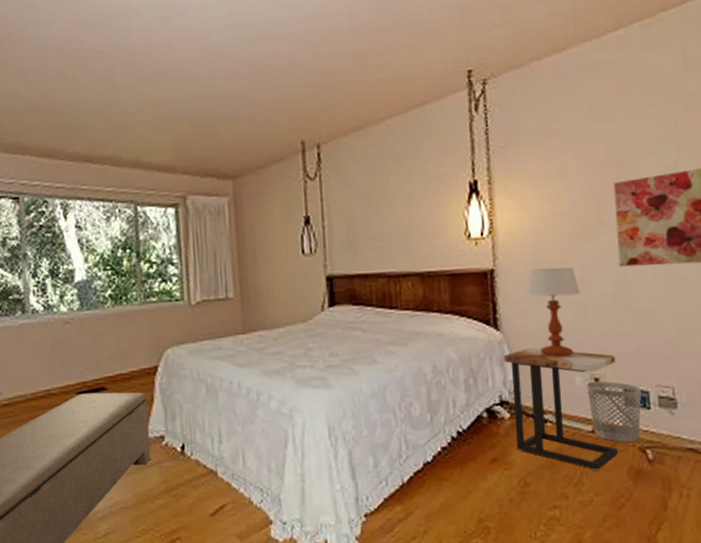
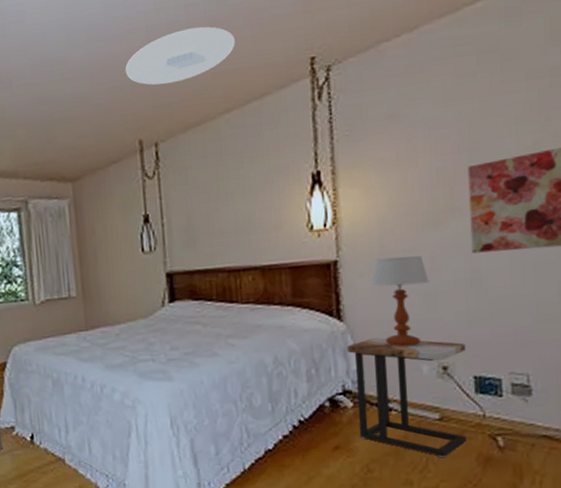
ceiling light: none [288,33,396,88] -> present [125,26,235,85]
wastebasket: present [586,381,642,443] -> none [433,369,493,431]

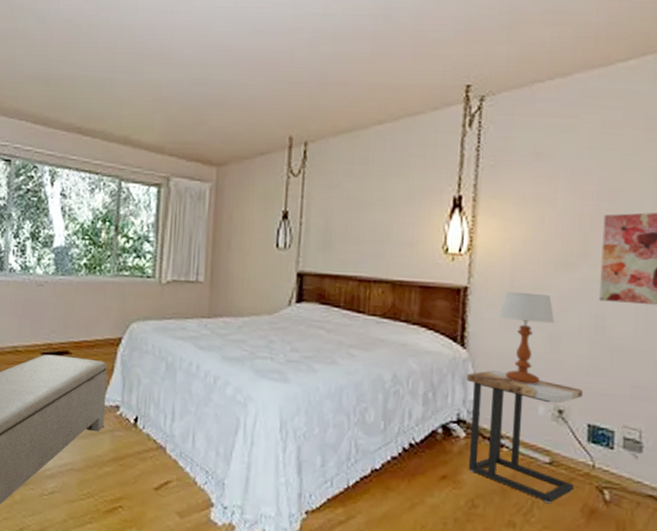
ceiling light: present [125,26,235,85] -> none [285,37,396,87]

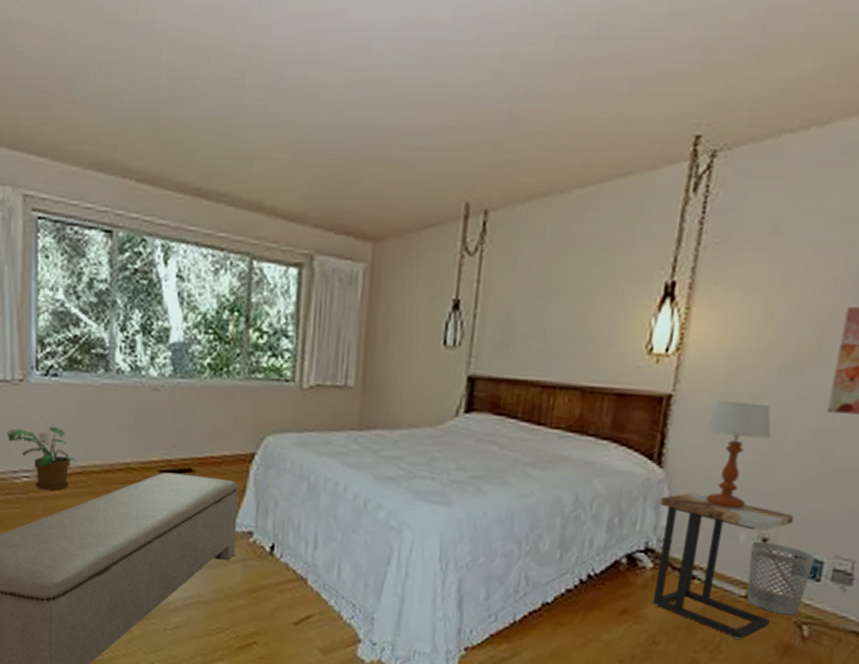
wastebasket: none [548,413,606,481] -> present [747,541,815,616]

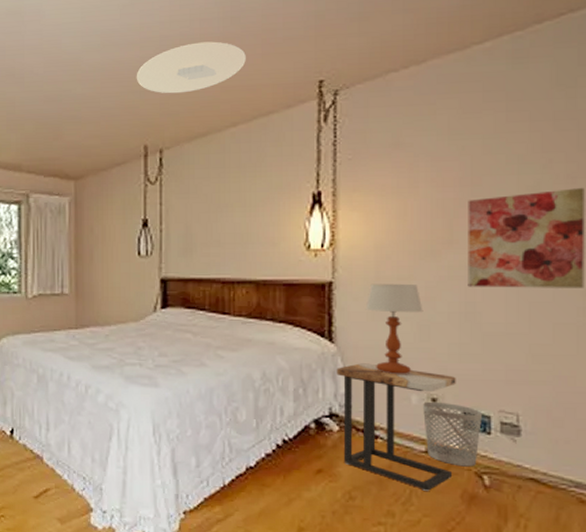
ceiling light: none [464,67,609,137] -> present [136,41,246,94]

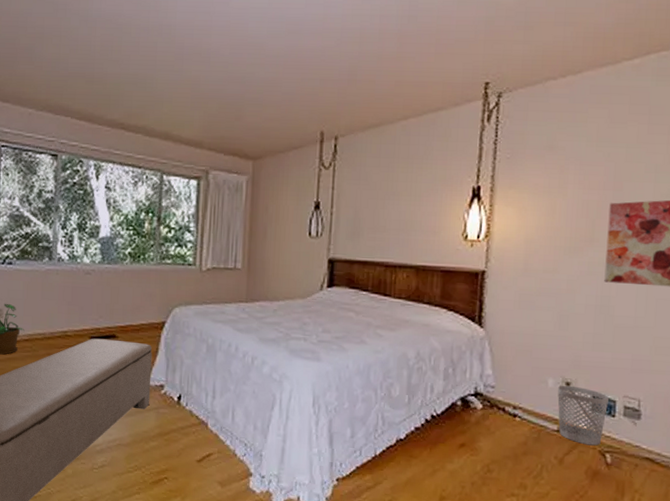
ceiling light: present [136,41,246,94] -> none [317,37,420,84]
side table: present [336,363,456,492] -> none [483,347,588,467]
table lamp: present [365,283,423,375] -> none [513,274,564,360]

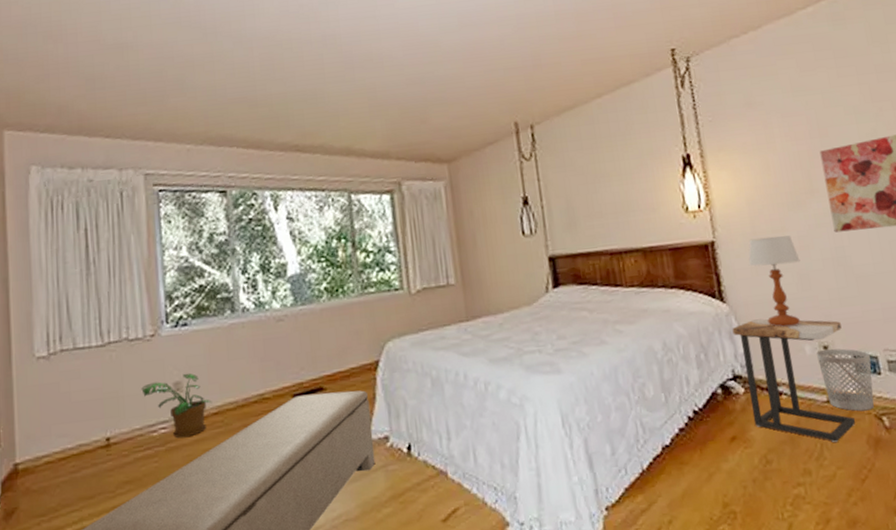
side table: none [483,347,588,467] -> present [732,318,855,443]
table lamp: none [513,274,564,360] -> present [748,235,801,327]

